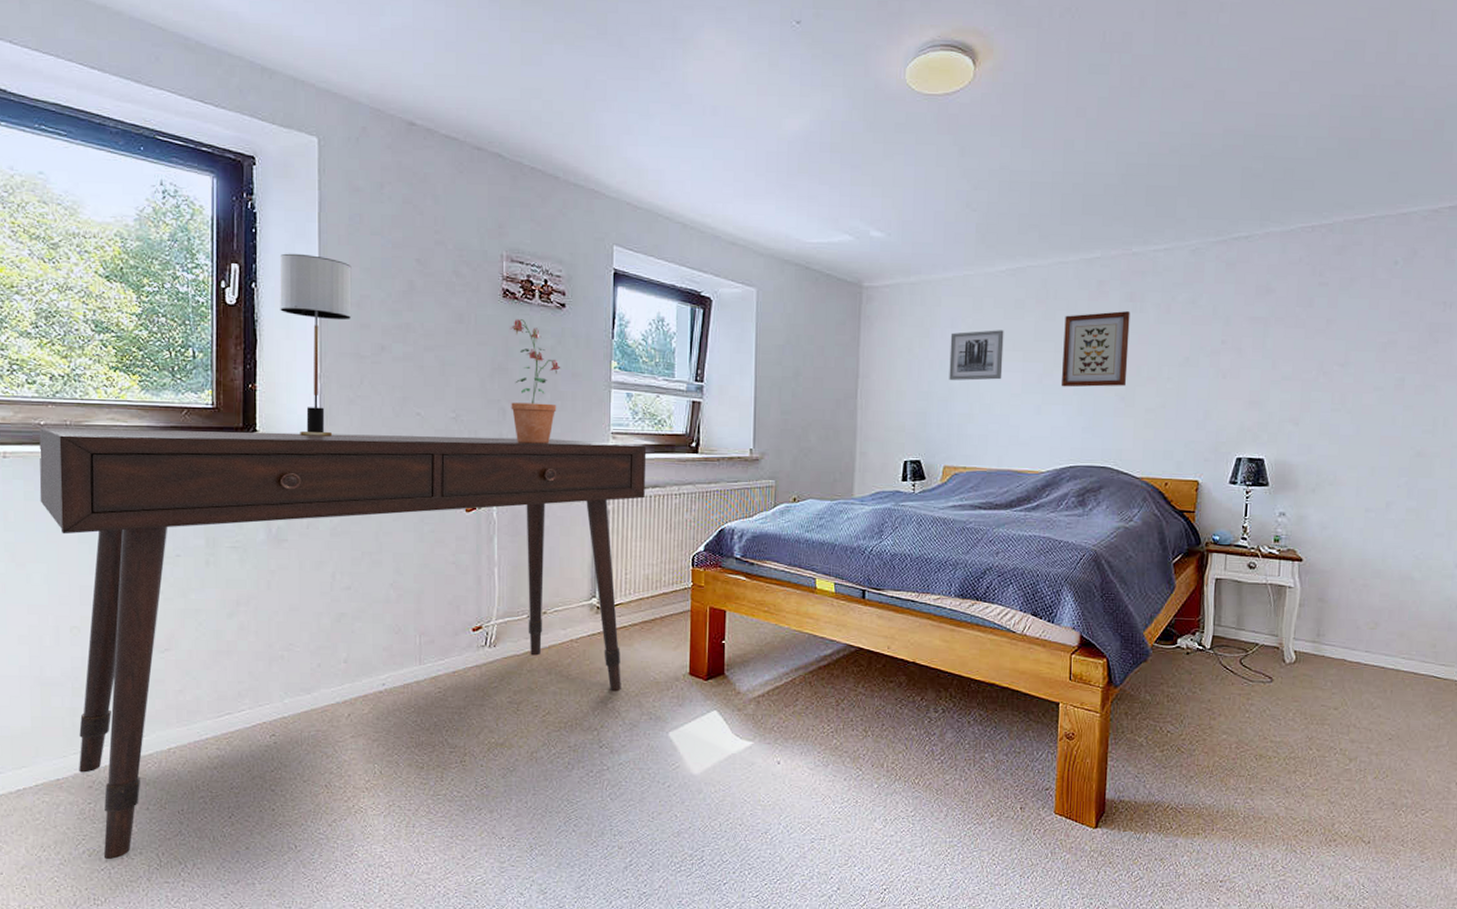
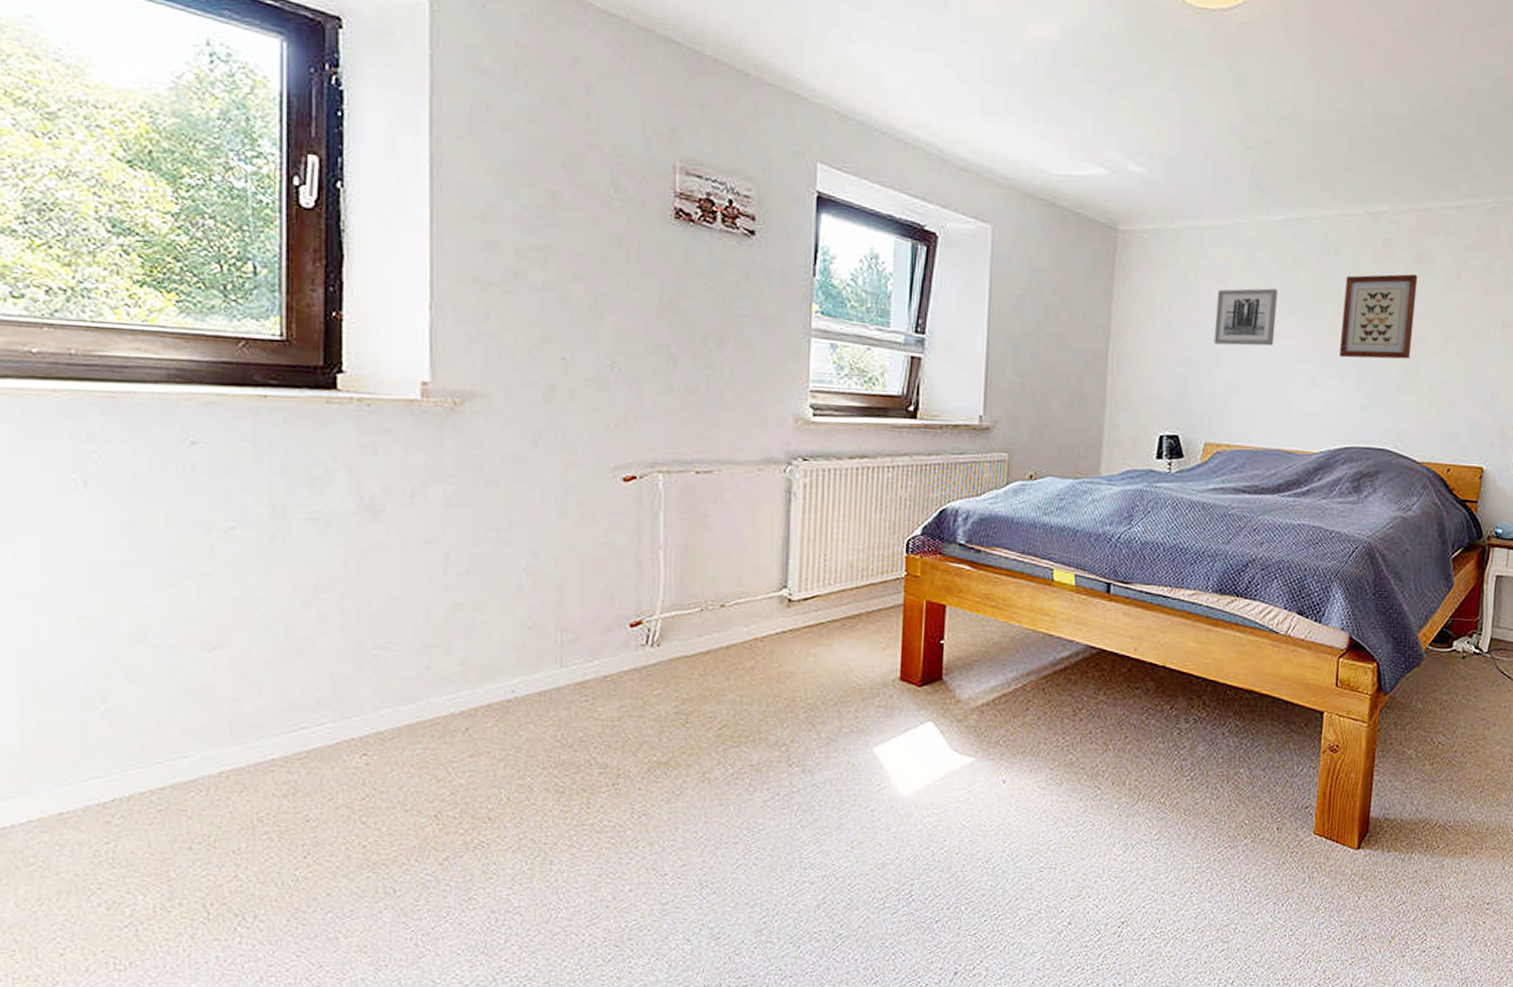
desk: present [39,427,647,860] -> none [30,356,854,914]
table lamp: present [279,253,352,436] -> none [375,145,474,382]
potted plant: present [510,319,561,444] -> none [683,246,748,401]

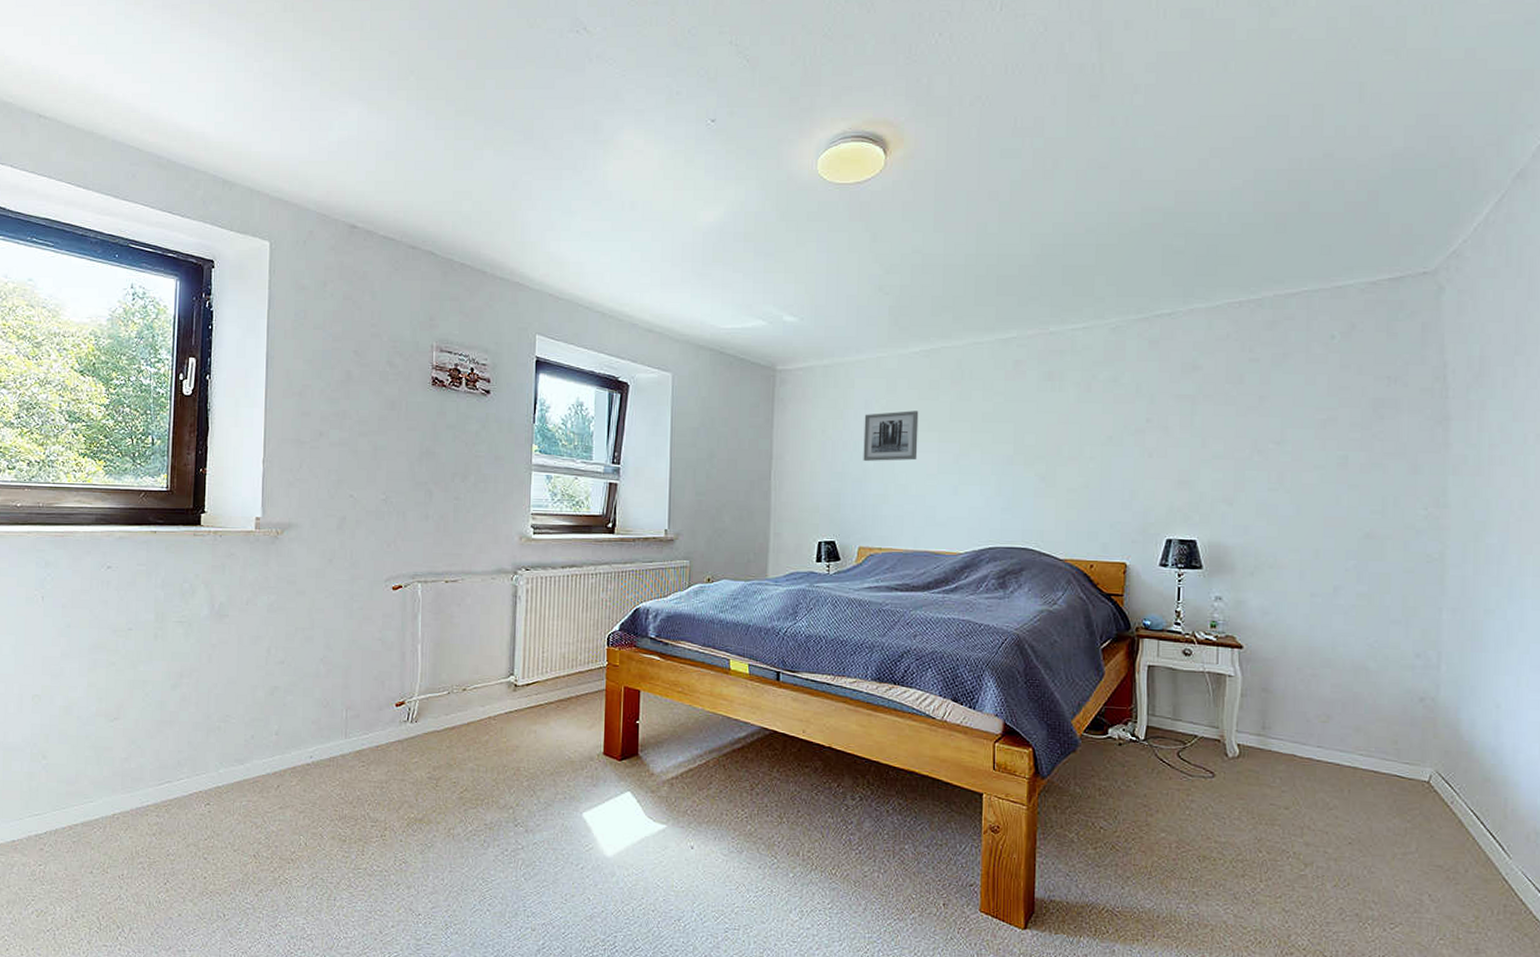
wall art: present [1340,274,1418,359] -> none [979,390,1049,468]

